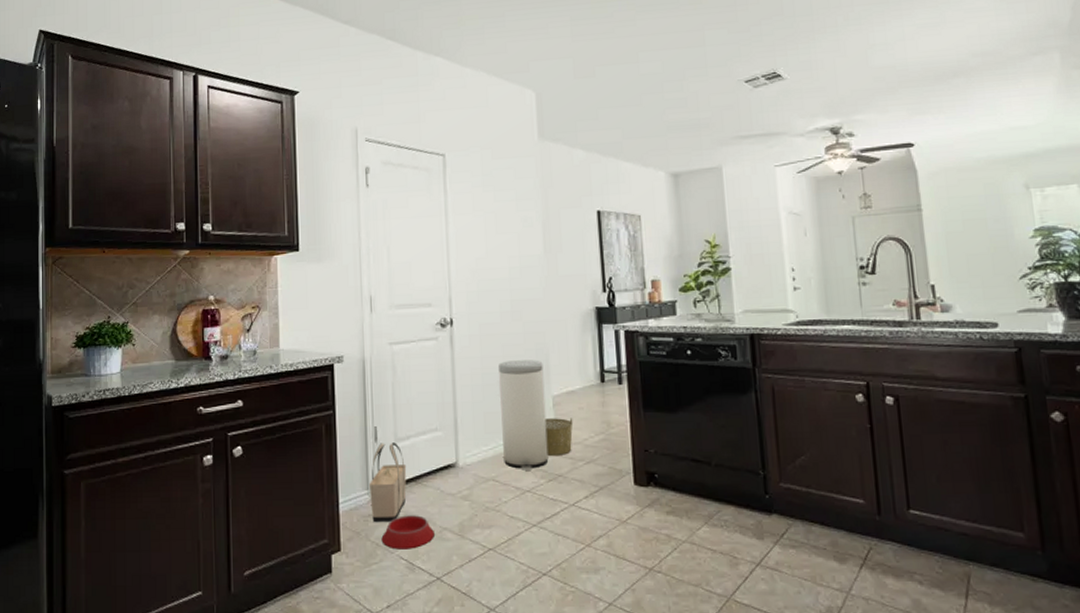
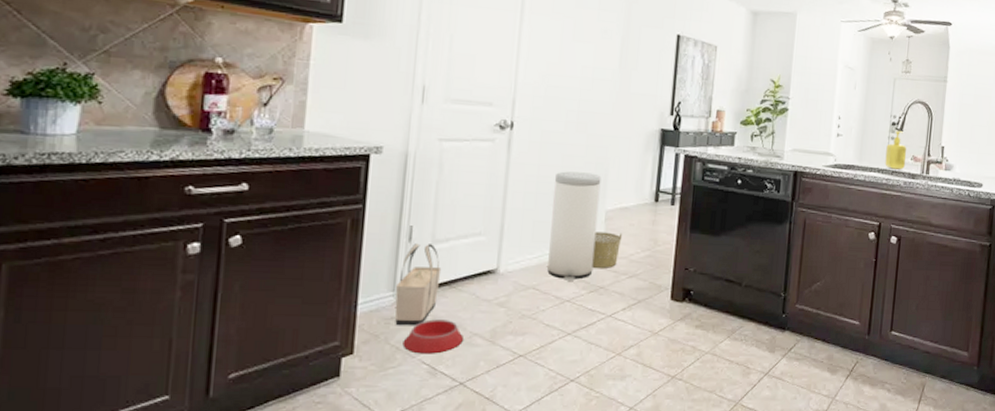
soap dispenser: none [858,275,888,319] -> present [885,131,907,170]

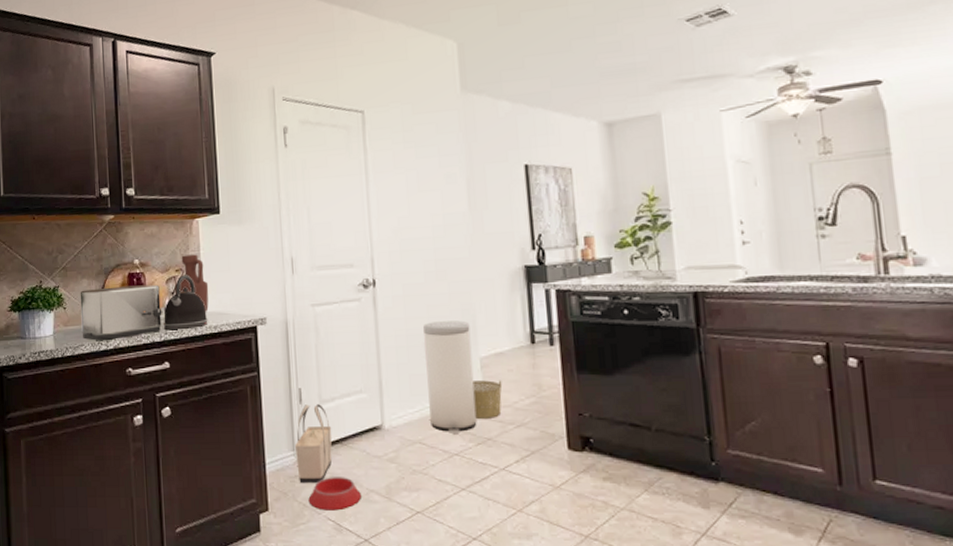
toaster: none [123,83,248,151] -> present [80,284,162,341]
kettle: none [246,85,309,149] -> present [163,274,208,331]
ceramic jug: none [267,62,315,131] -> present [174,254,209,312]
soap dispenser: present [885,131,907,170] -> none [816,226,851,274]

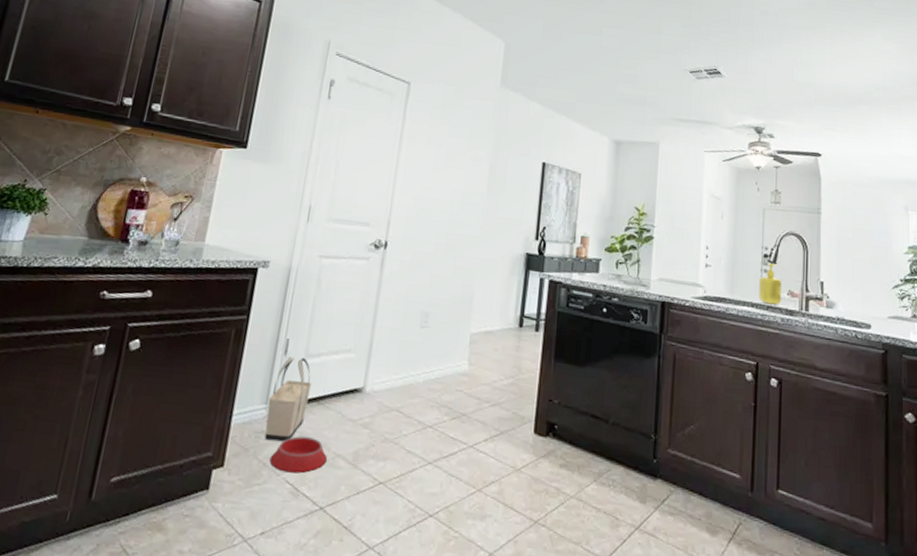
toaster: present [80,284,162,341] -> none [59,198,163,258]
kettle: present [163,274,208,331] -> none [155,202,208,260]
ceramic jug: present [174,254,209,312] -> none [177,182,217,245]
pedal bin: present [422,320,477,433] -> none [411,291,467,405]
basket: present [472,380,503,418] -> none [455,355,487,394]
soap dispenser: none [816,226,851,274] -> present [759,263,782,305]

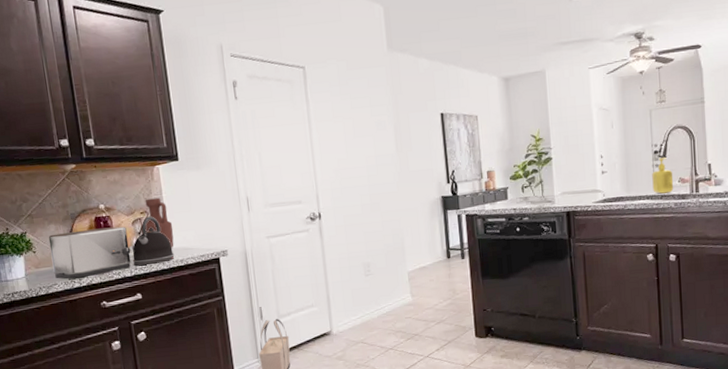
toaster: none [59,198,163,258] -> present [48,226,131,280]
kettle: none [155,202,208,260] -> present [132,216,175,267]
ceramic jug: none [177,182,217,245] -> present [140,198,174,248]

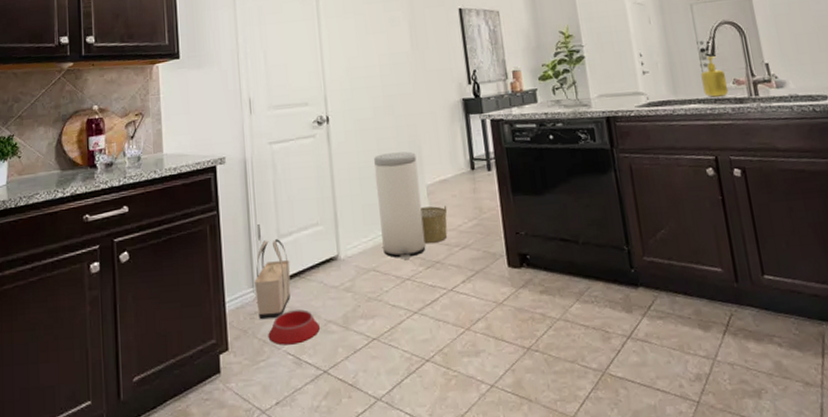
toaster: present [48,226,131,280] -> none [36,129,121,189]
kettle: present [132,216,175,267] -> none [122,118,168,175]
ceramic jug: present [140,198,174,248] -> none [134,98,169,154]
pedal bin: none [361,243,407,333] -> present [373,151,426,259]
basket: none [402,288,426,320] -> present [420,205,448,243]

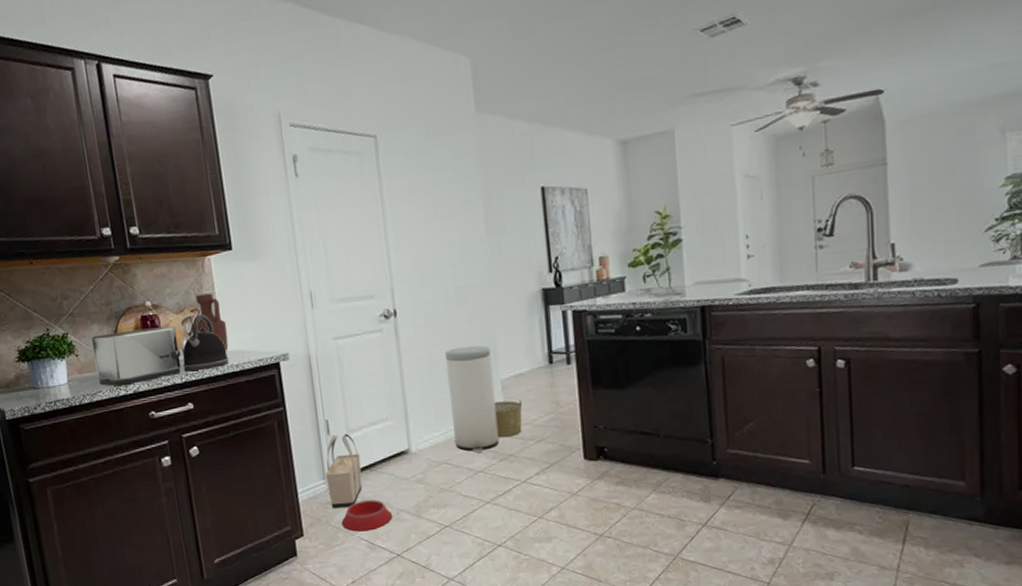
toaster: none [36,129,121,189] -> present [91,326,181,386]
kettle: none [122,118,168,175] -> present [182,314,229,372]
ceramic jug: none [134,98,169,154] -> present [191,293,229,351]
soap dispenser: present [701,56,729,97] -> none [814,236,844,283]

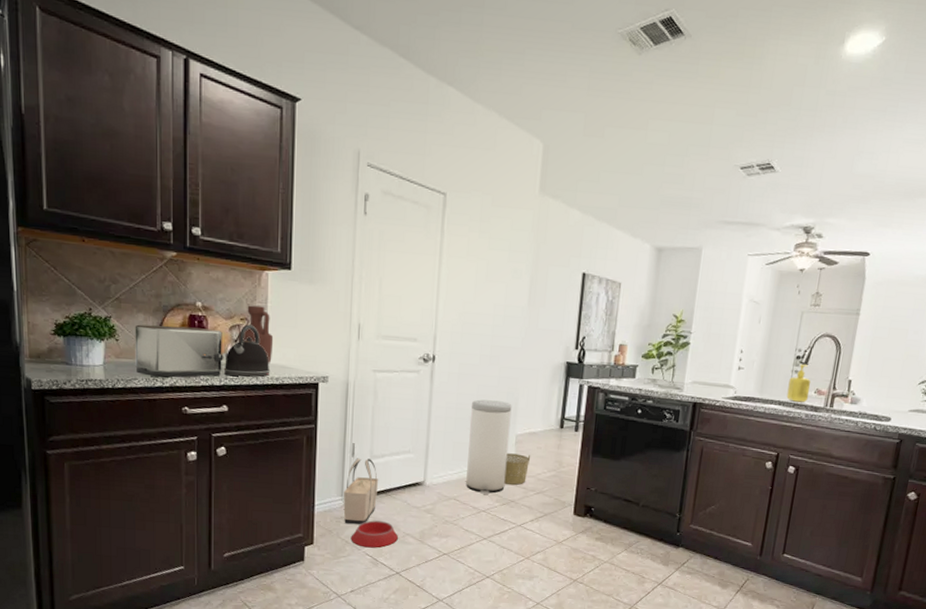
soap dispenser: none [814,236,844,283] -> present [786,364,811,403]

